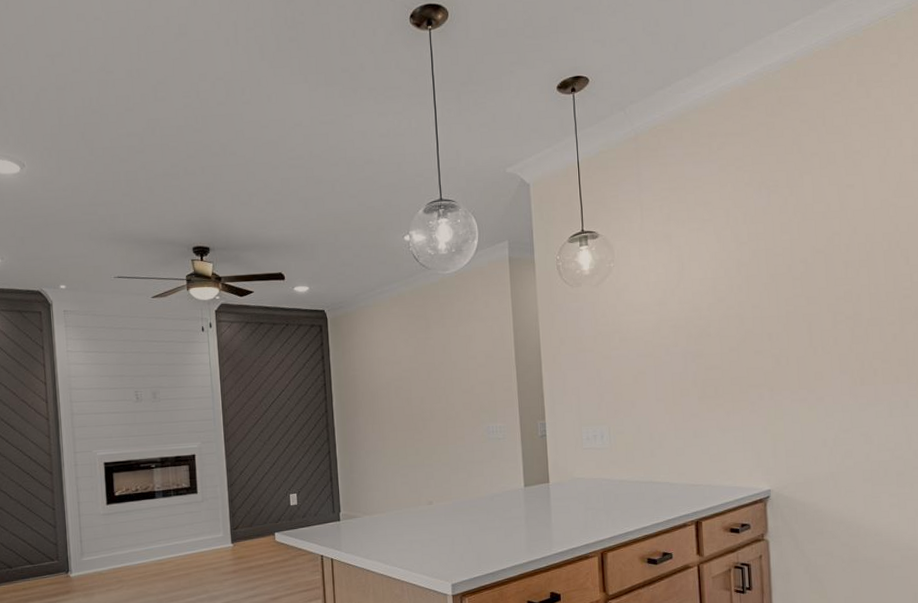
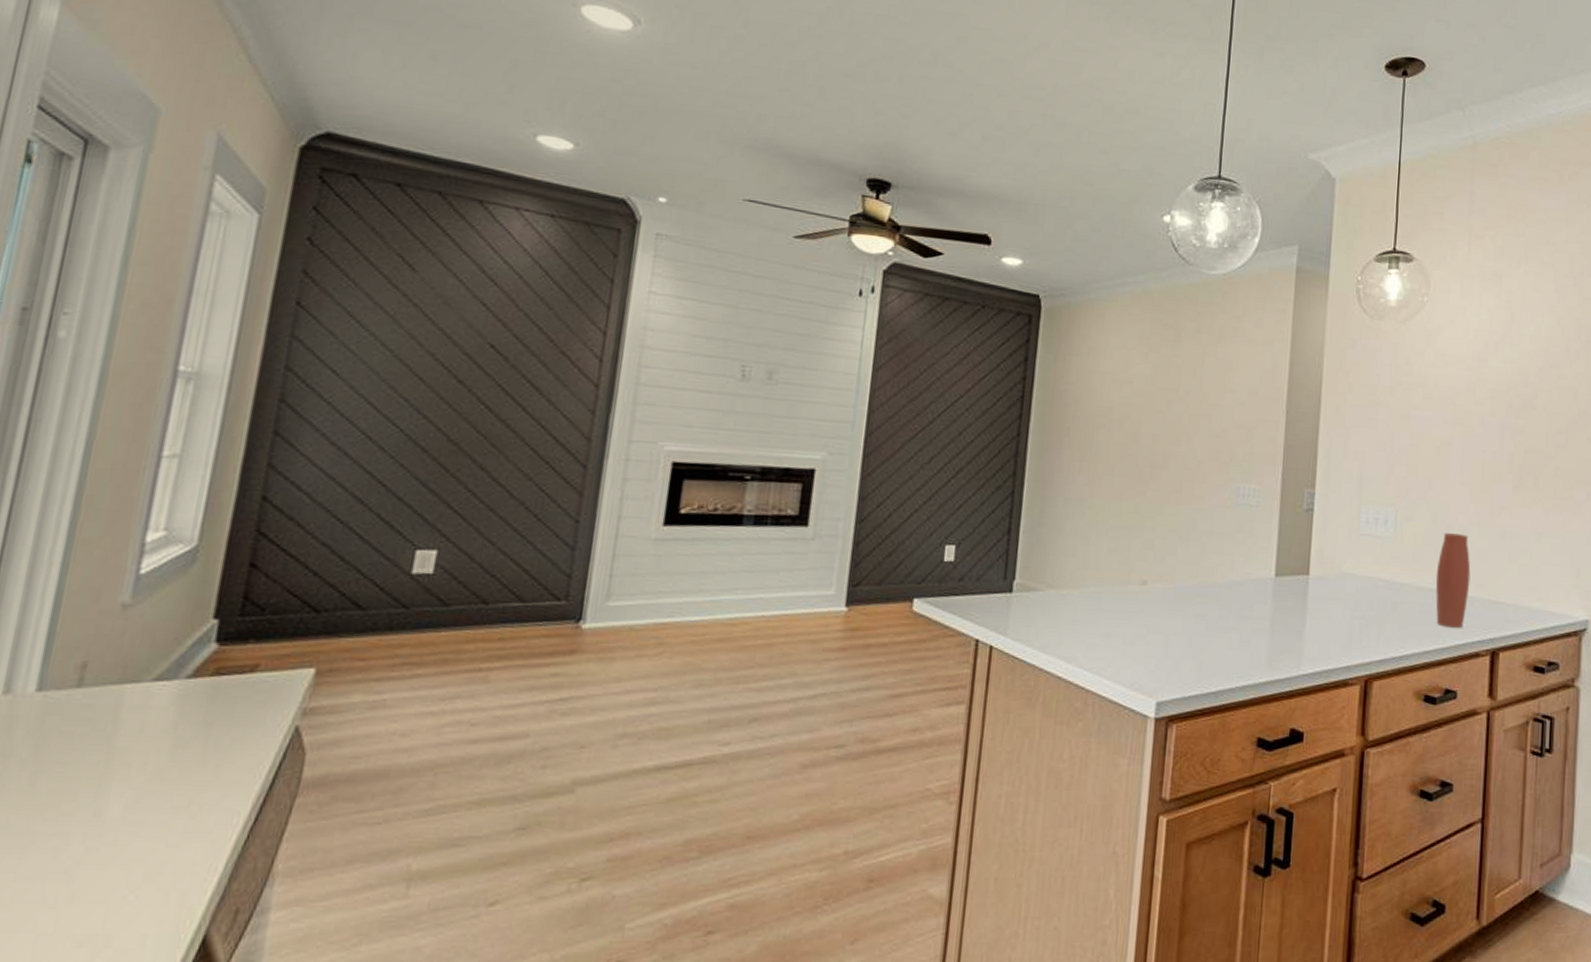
vase: none [645,438,673,509] -> present [1435,533,1471,629]

